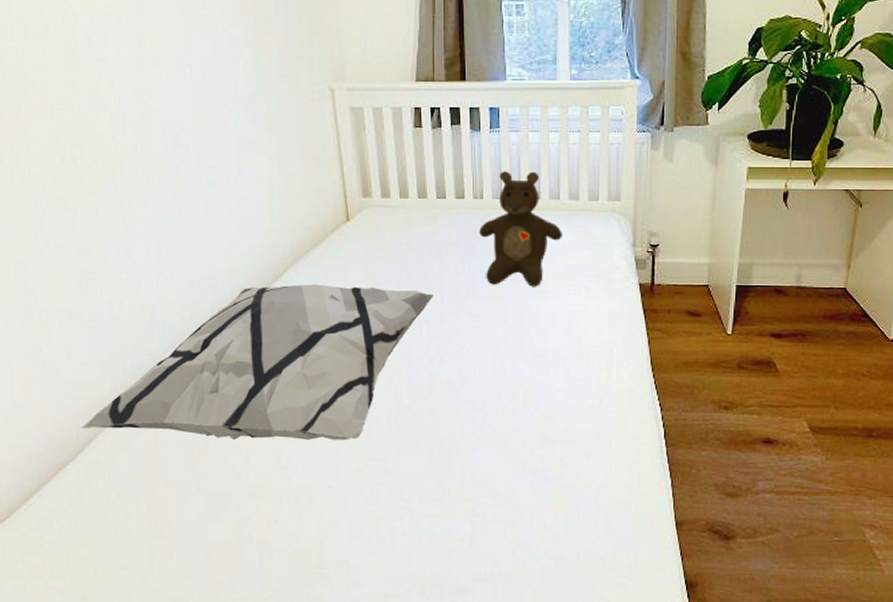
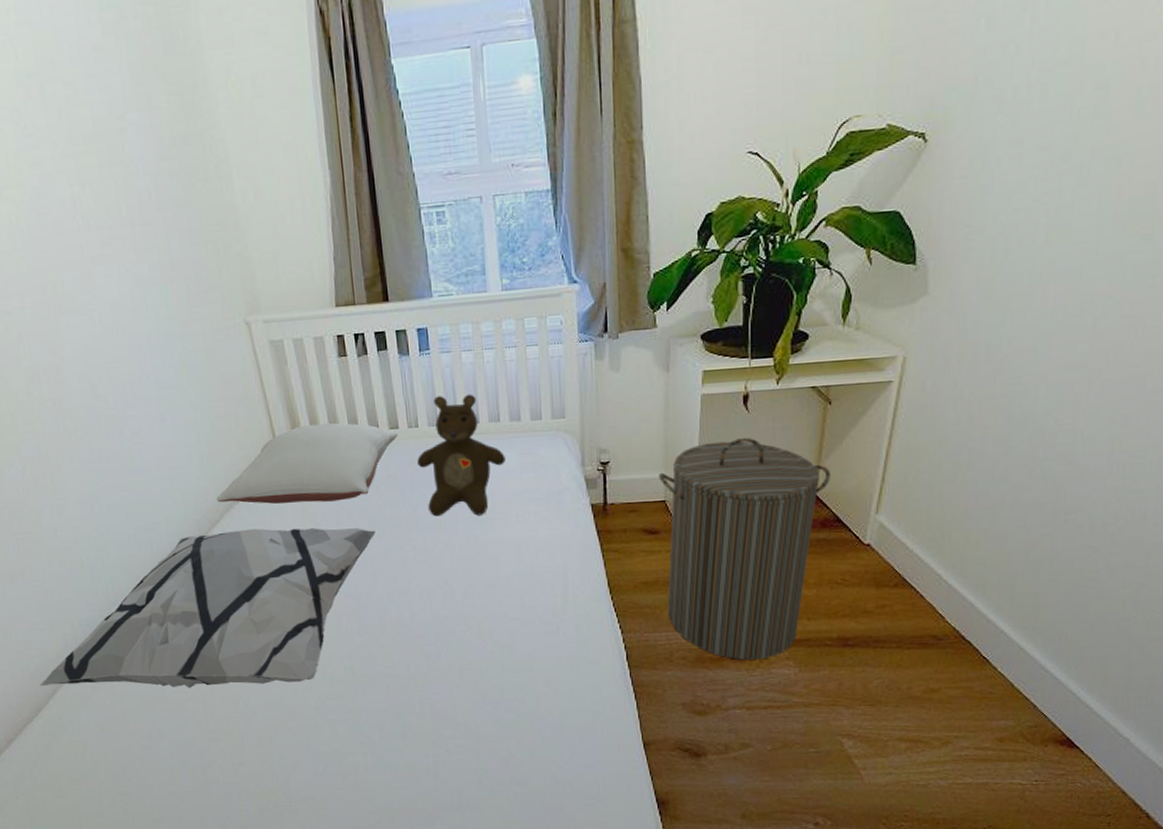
pillow: none [282,188,463,263] -> present [216,423,398,504]
laundry hamper: none [704,232,861,445] -> present [659,438,832,661]

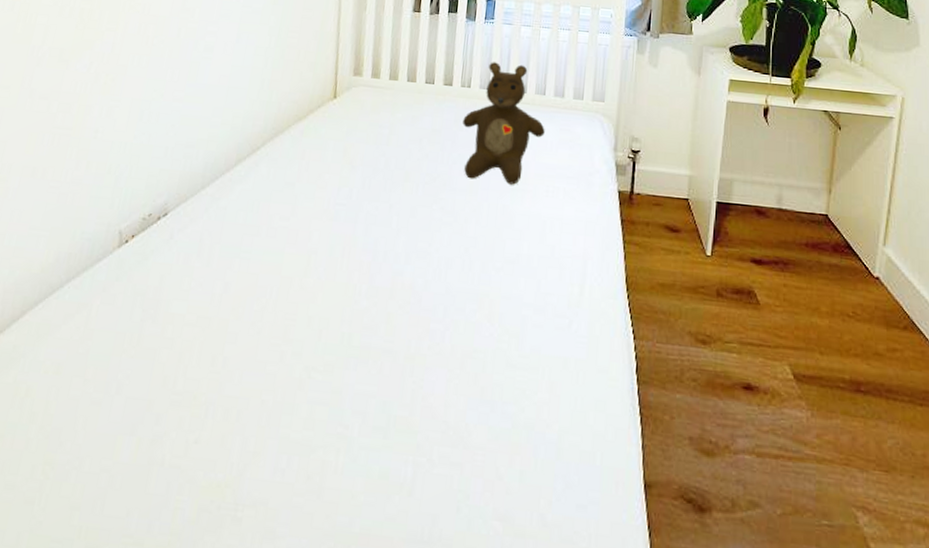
decorative pillow: present [39,528,376,689] -> none [9,159,409,345]
pillow: present [216,423,398,504] -> none [264,68,451,148]
laundry hamper: present [659,438,832,661] -> none [681,147,842,395]

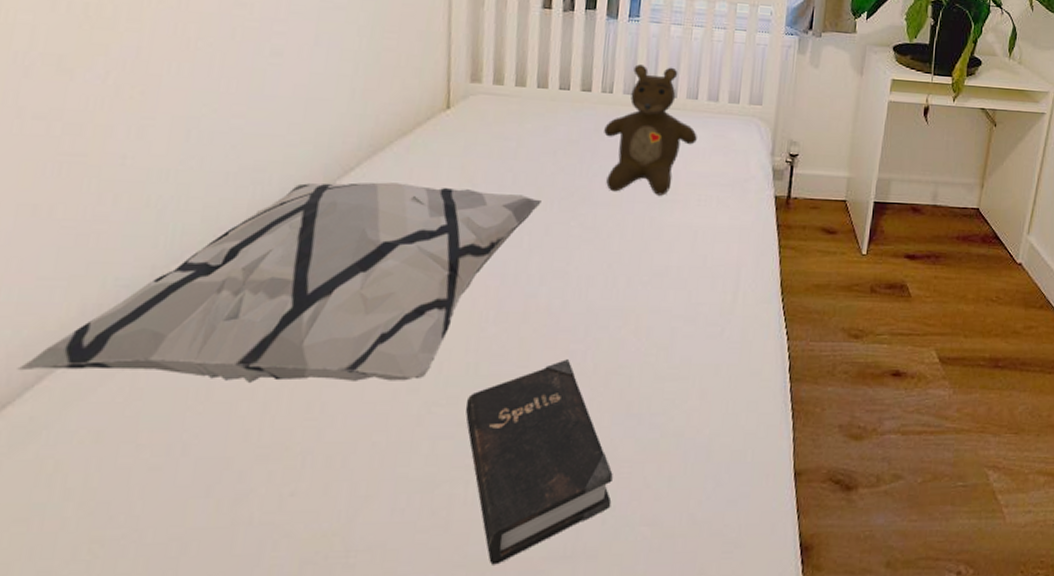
decorative pillow: none [9,159,409,345] -> present [16,182,542,384]
hardback book: none [339,338,468,540] -> present [465,359,613,565]

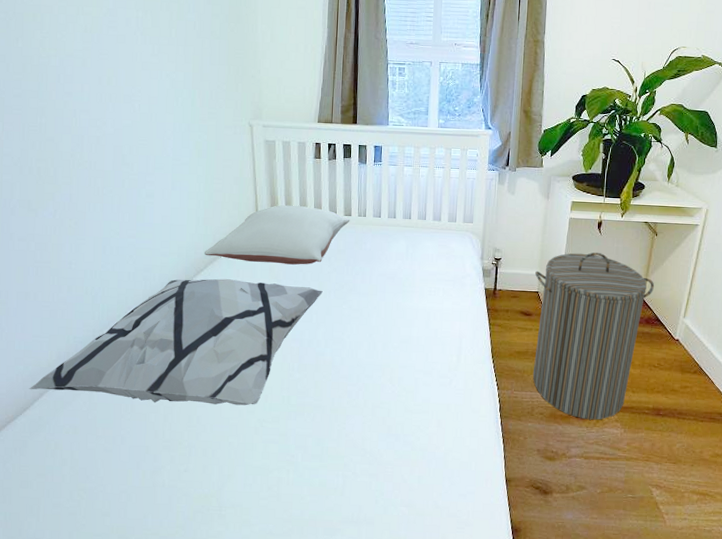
pillow: none [357,73,590,162] -> present [204,205,350,265]
hardback book: present [465,359,613,565] -> none [283,396,381,523]
teddy bear: present [604,64,697,196] -> none [362,196,427,288]
laundry hamper: none [835,147,993,378] -> present [532,252,655,420]

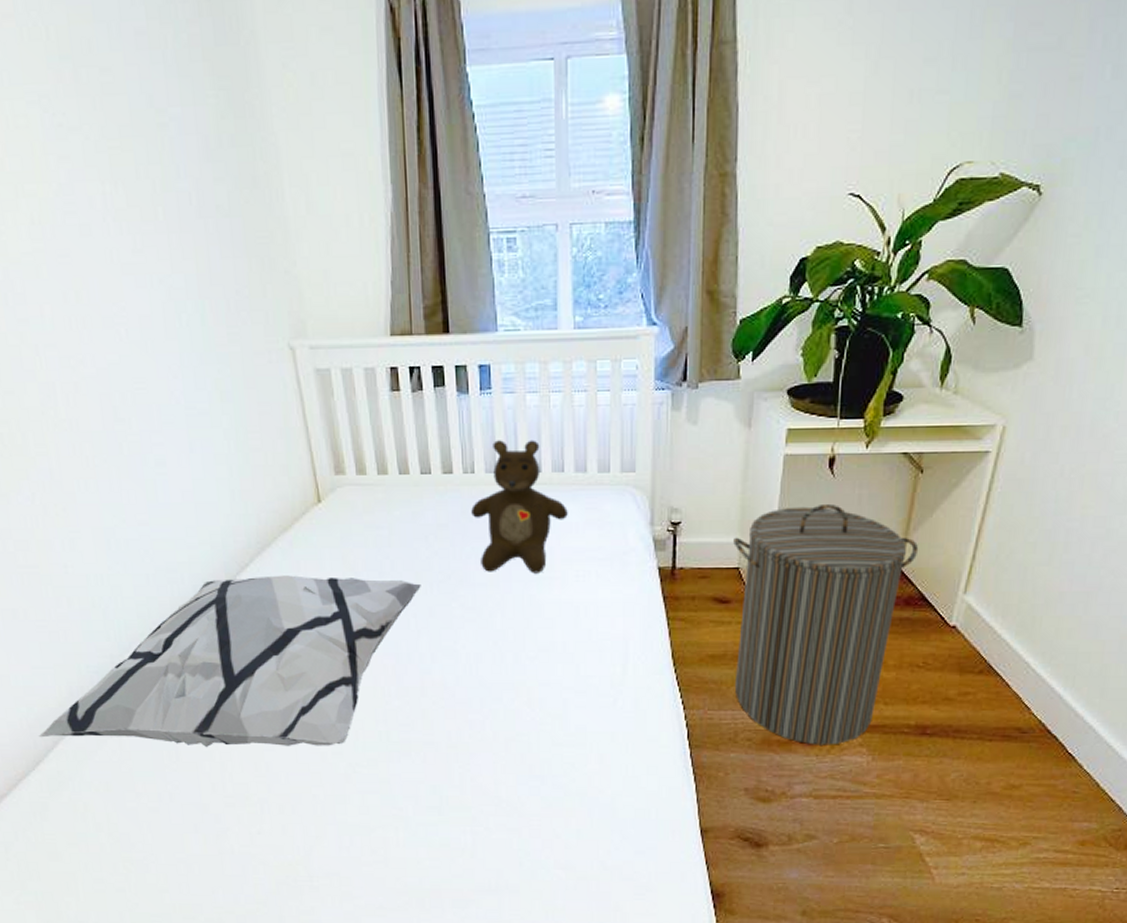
pillow: present [204,205,350,265] -> none [246,463,452,550]
teddy bear: none [362,196,427,288] -> present [471,440,568,573]

